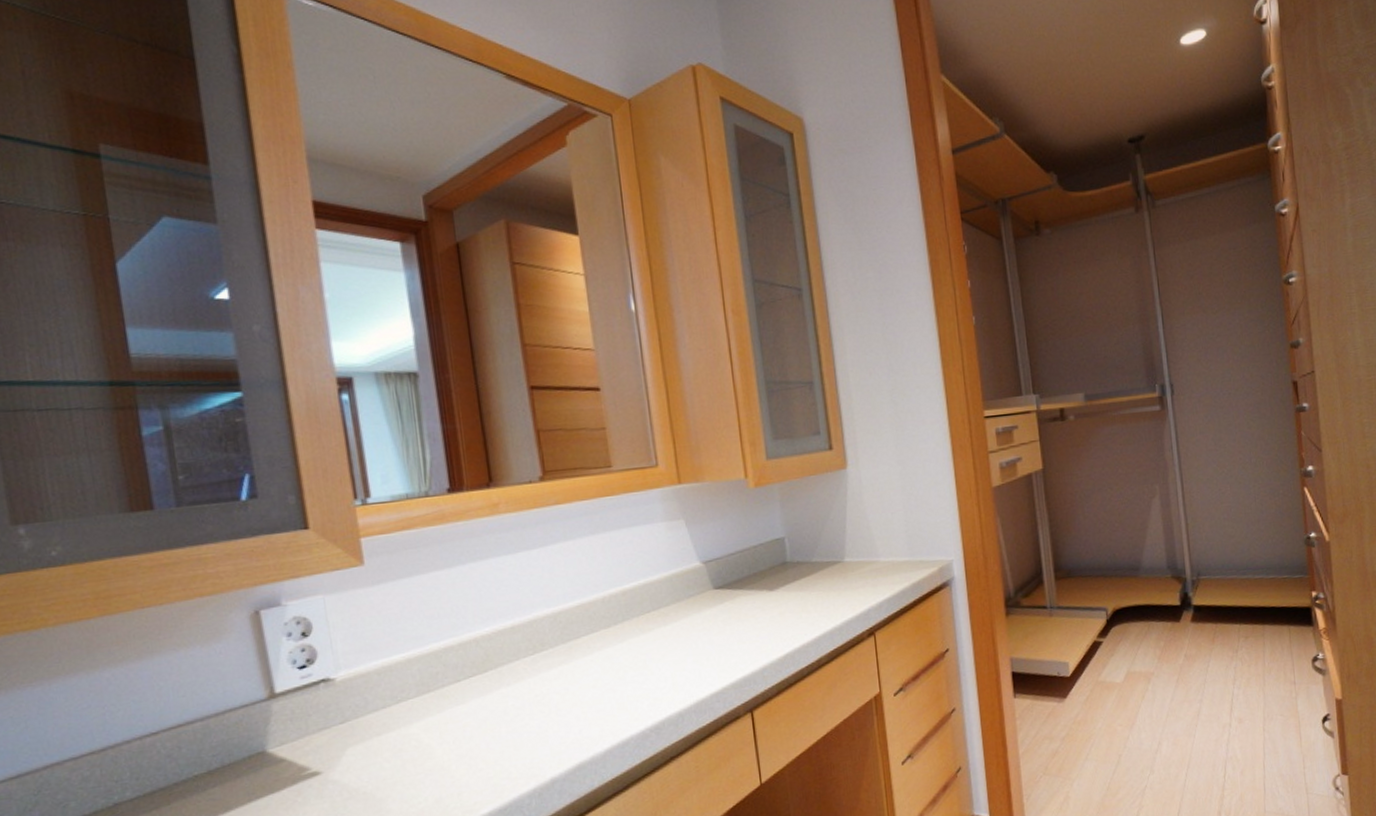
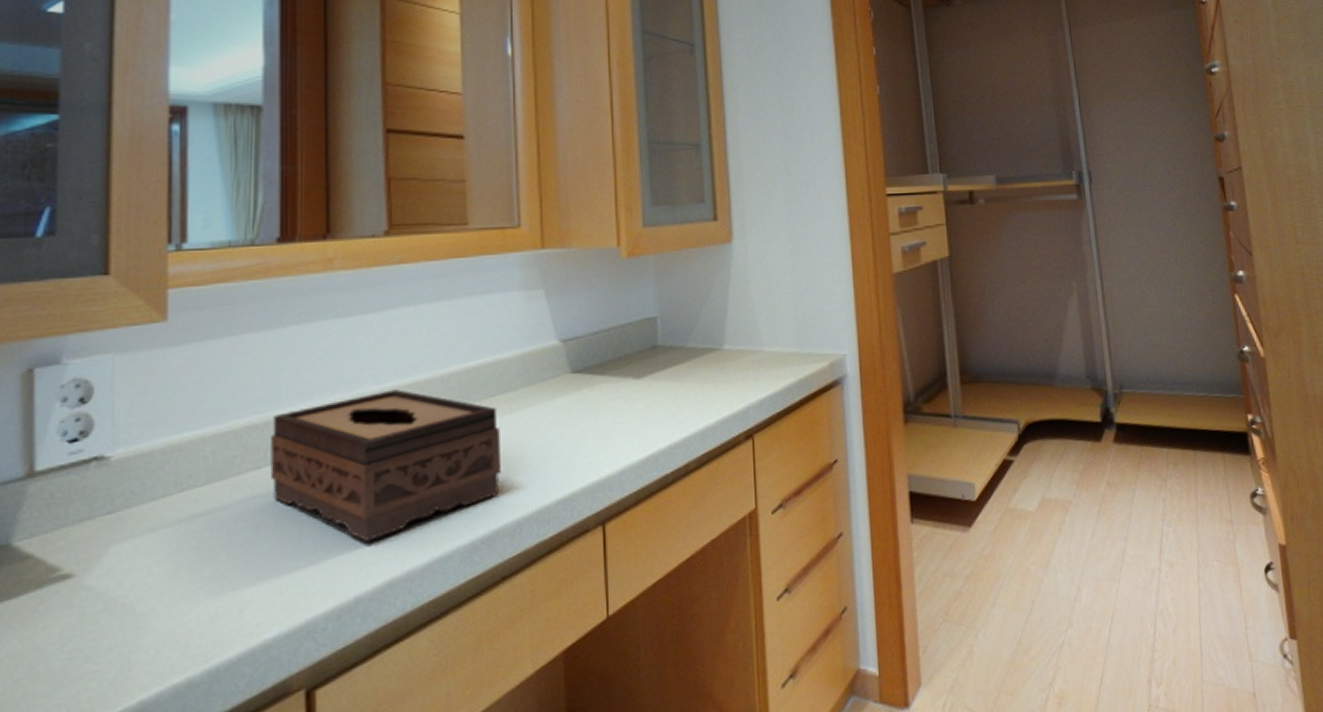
tissue box: none [465,611,662,735] -> present [270,389,502,542]

